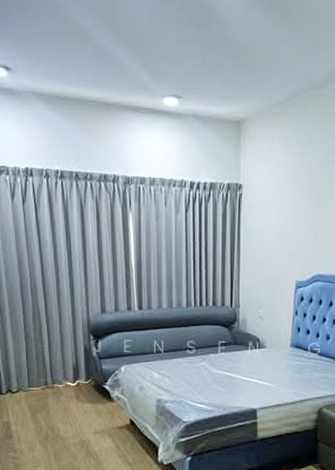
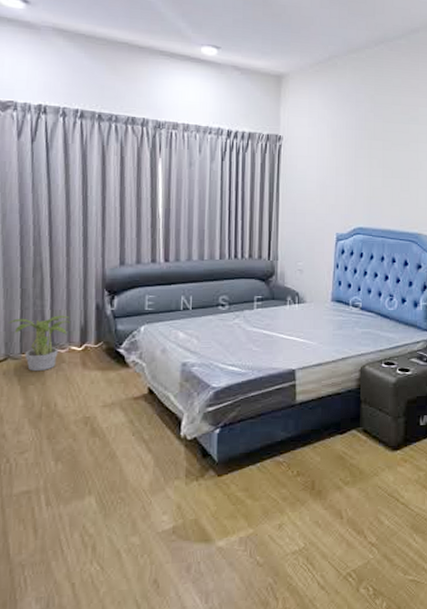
potted plant: none [17,356,65,402] -> present [7,315,70,372]

